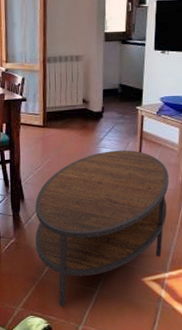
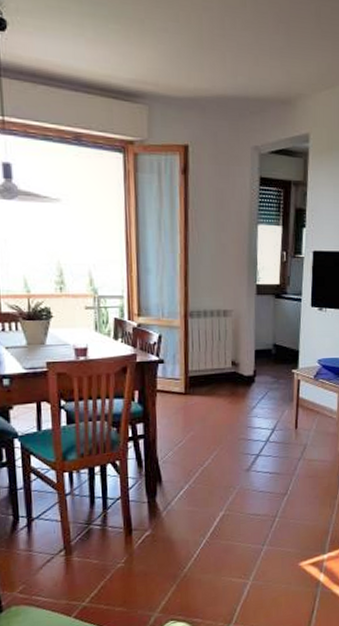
coffee table: present [35,150,169,307] -> none [176,419,327,606]

